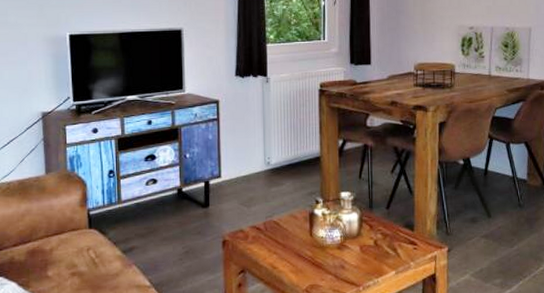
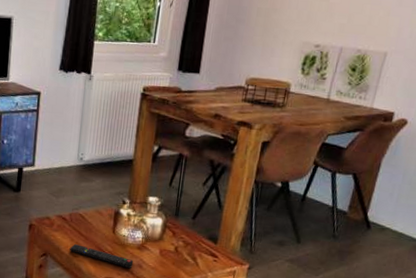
remote control: none [268,253,336,271] -> present [69,243,134,268]

